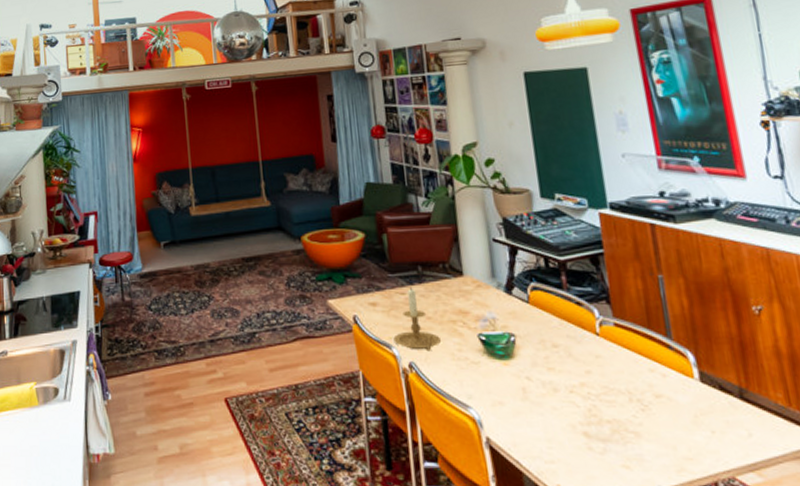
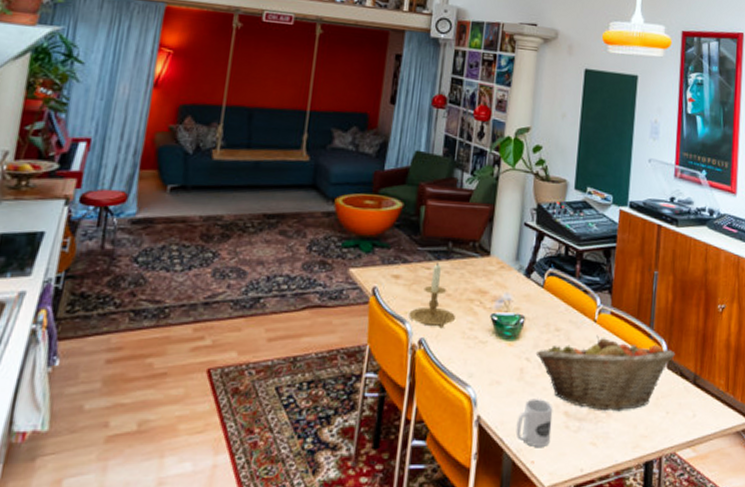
mug: none [530,419,574,469] -> present [515,399,553,447]
fruit basket: none [535,349,708,431] -> present [535,335,675,412]

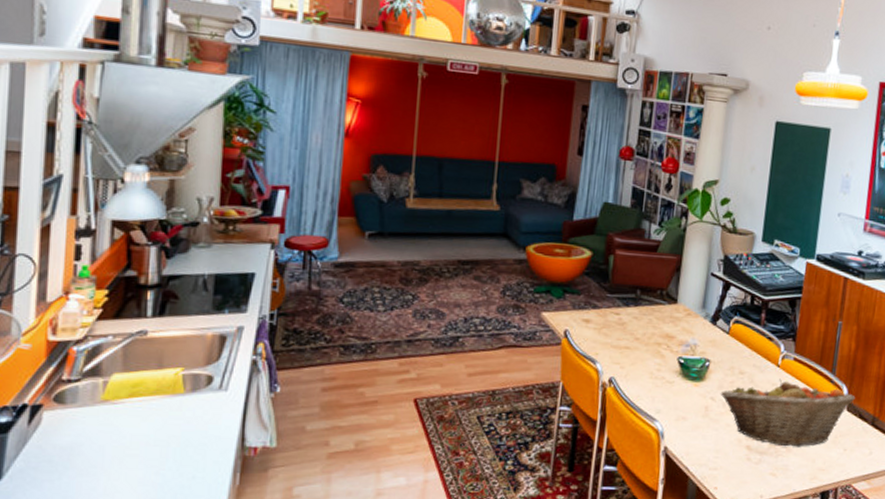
candle holder: present [409,262,455,329] -> none [599,308,643,369]
mug: present [515,399,553,447] -> none [700,433,736,475]

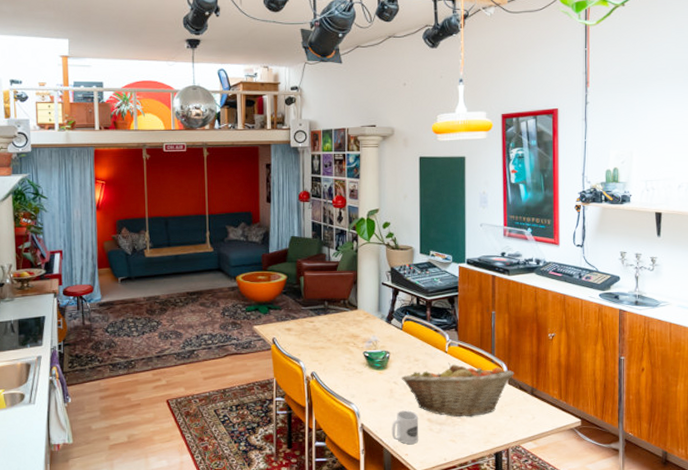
mug: none [700,433,736,475] -> present [391,410,419,444]

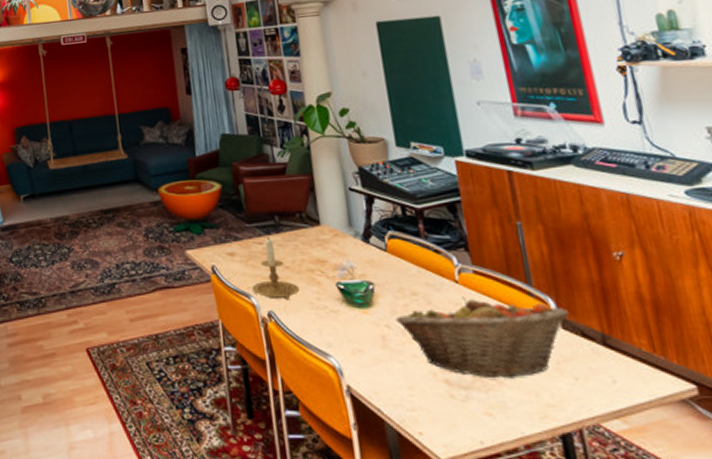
candle holder: none [301,317,336,364] -> present [252,237,299,301]
mug: present [391,410,419,444] -> none [391,367,436,417]

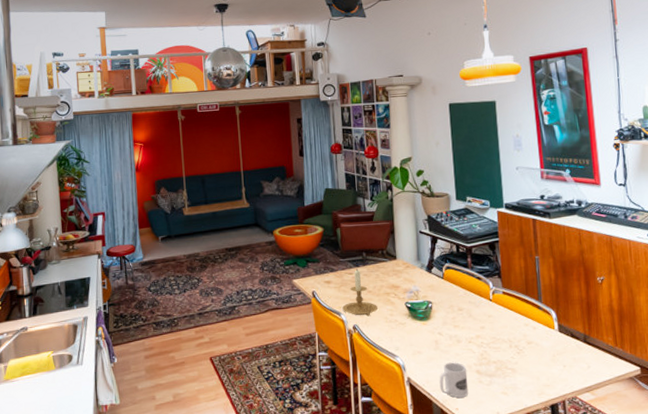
mug: none [391,367,436,417] -> present [439,362,469,398]
fruit basket: present [395,296,569,379] -> none [445,311,564,368]

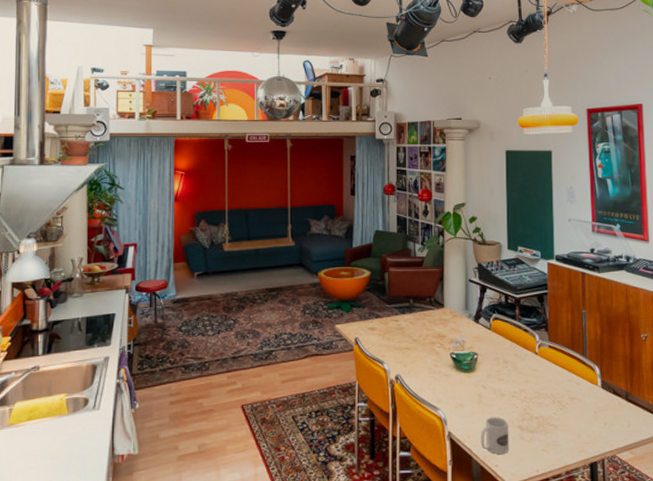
candle holder: present [342,269,378,317] -> none [385,316,422,367]

